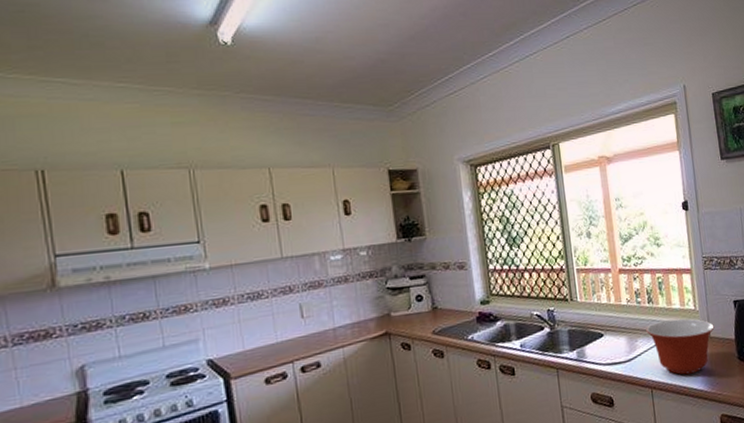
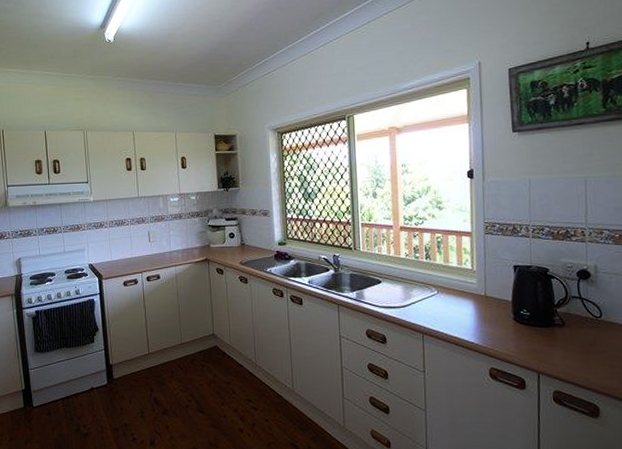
mixing bowl: present [646,318,715,375] -> none [422,276,491,327]

